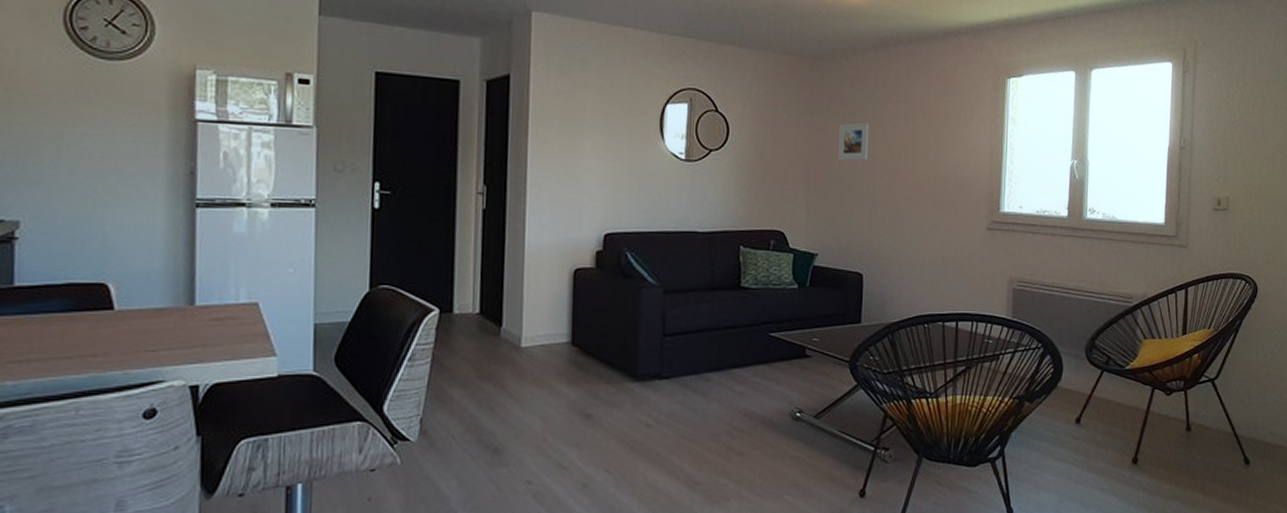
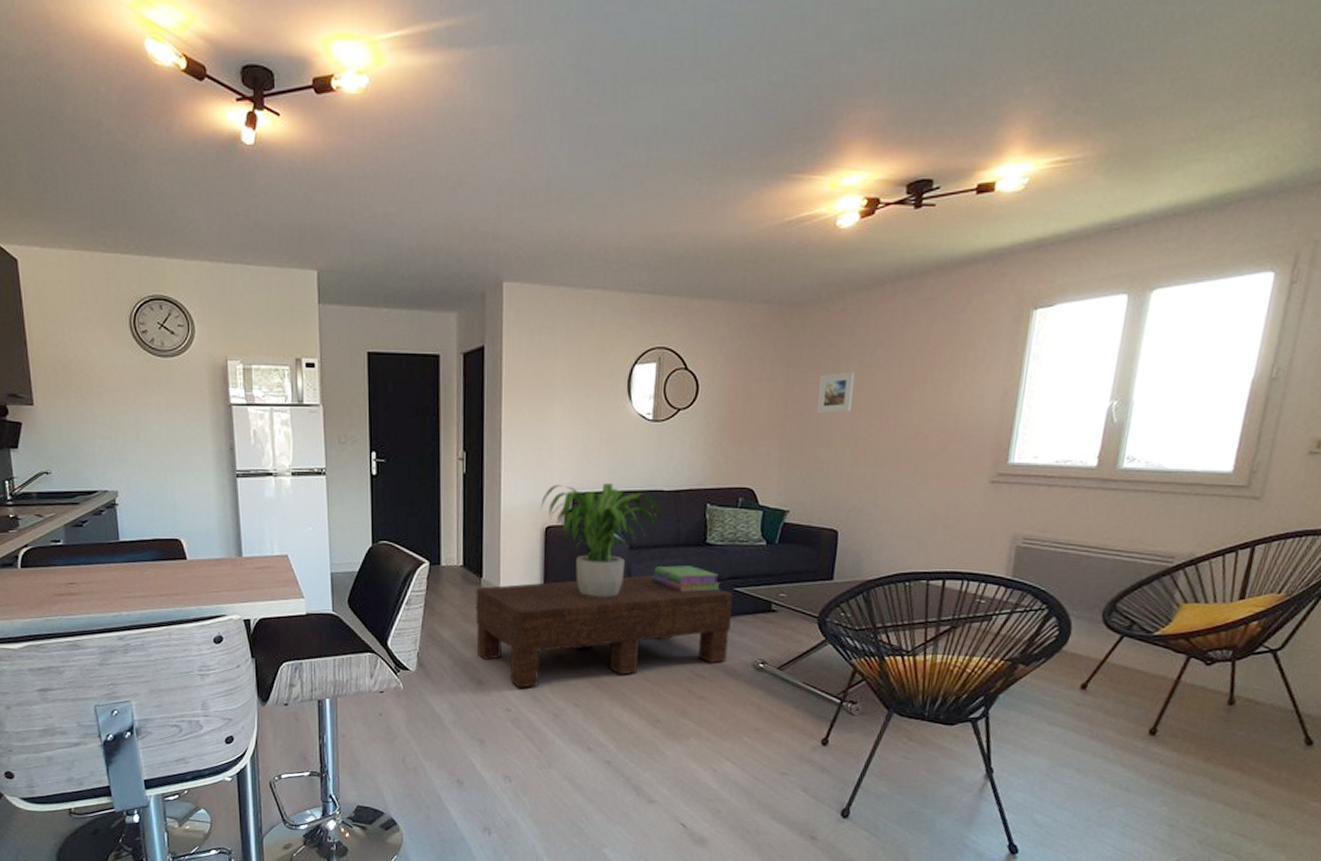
coffee table: none [492,321,768,455] -> present [475,575,733,688]
potted plant: none [569,223,694,347] -> present [540,483,660,598]
stack of books: none [686,310,756,339] -> present [651,565,720,593]

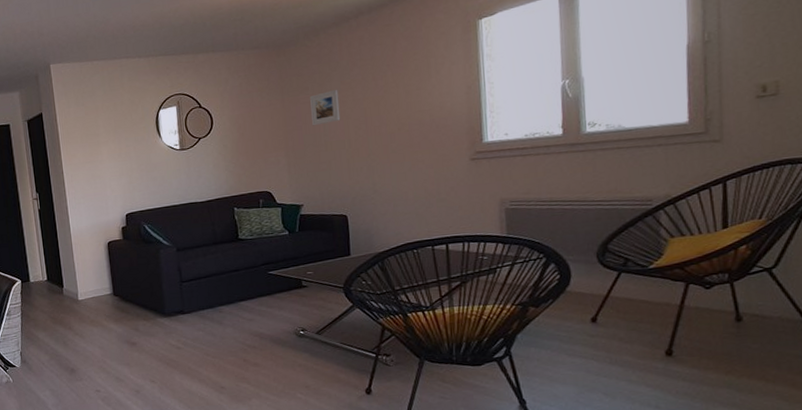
coffee table: present [475,575,733,688] -> none [60,269,272,372]
potted plant: present [540,483,660,598] -> none [101,202,197,292]
stack of books: present [651,565,720,593] -> none [198,258,256,281]

